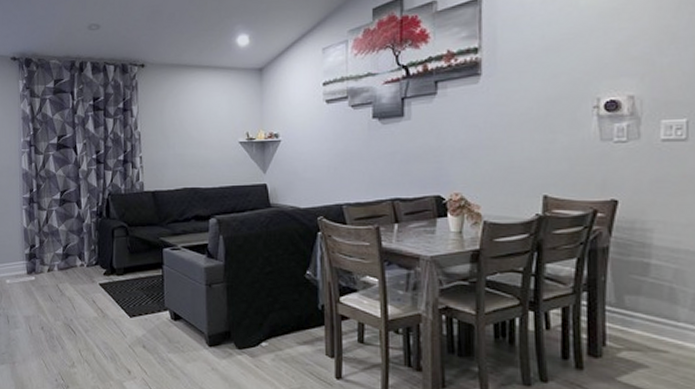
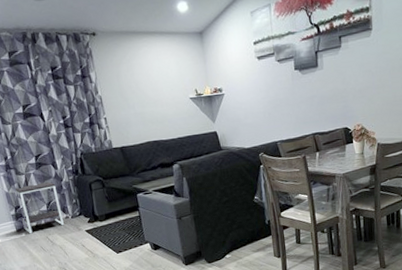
side table: none [34,221,77,279] -> present [14,181,64,234]

